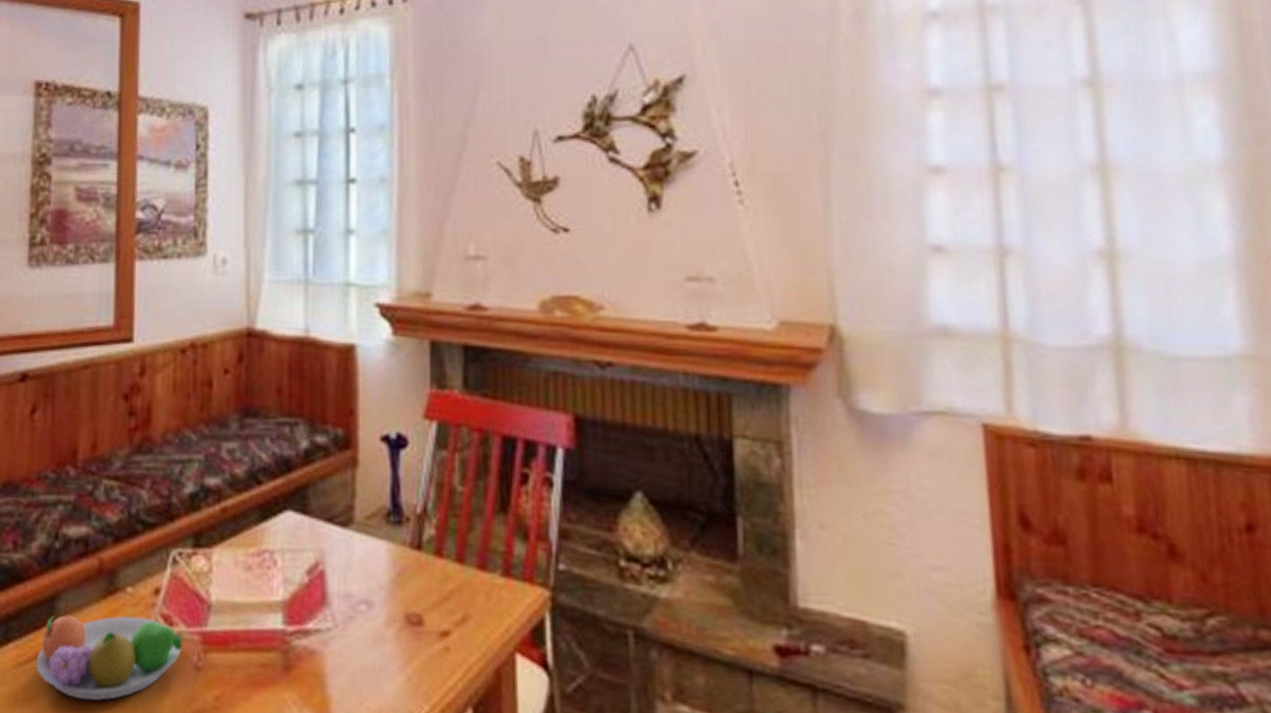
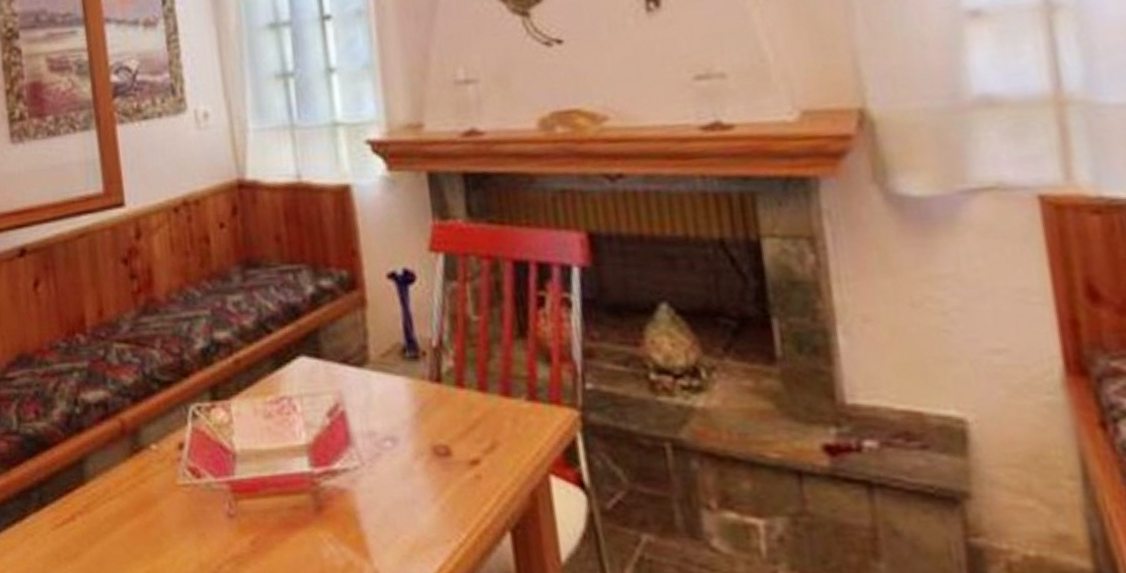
fruit bowl: present [36,615,183,701] -> none [72,472,213,555]

